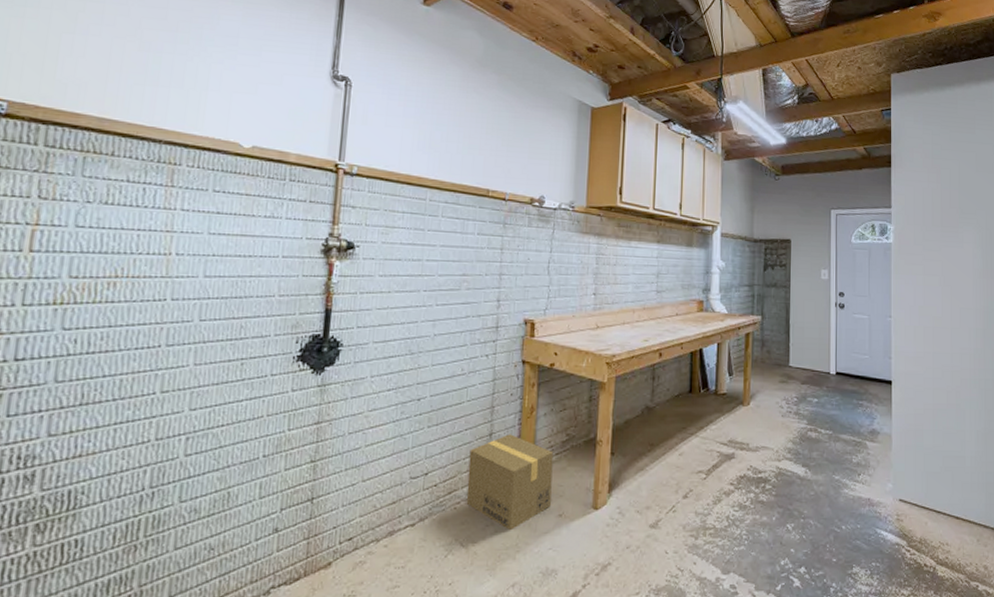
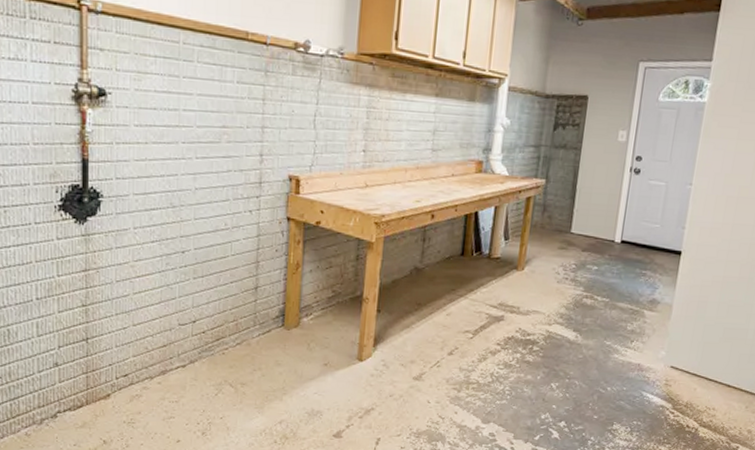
cardboard box: present [466,434,554,531] -> none [234,288,319,376]

